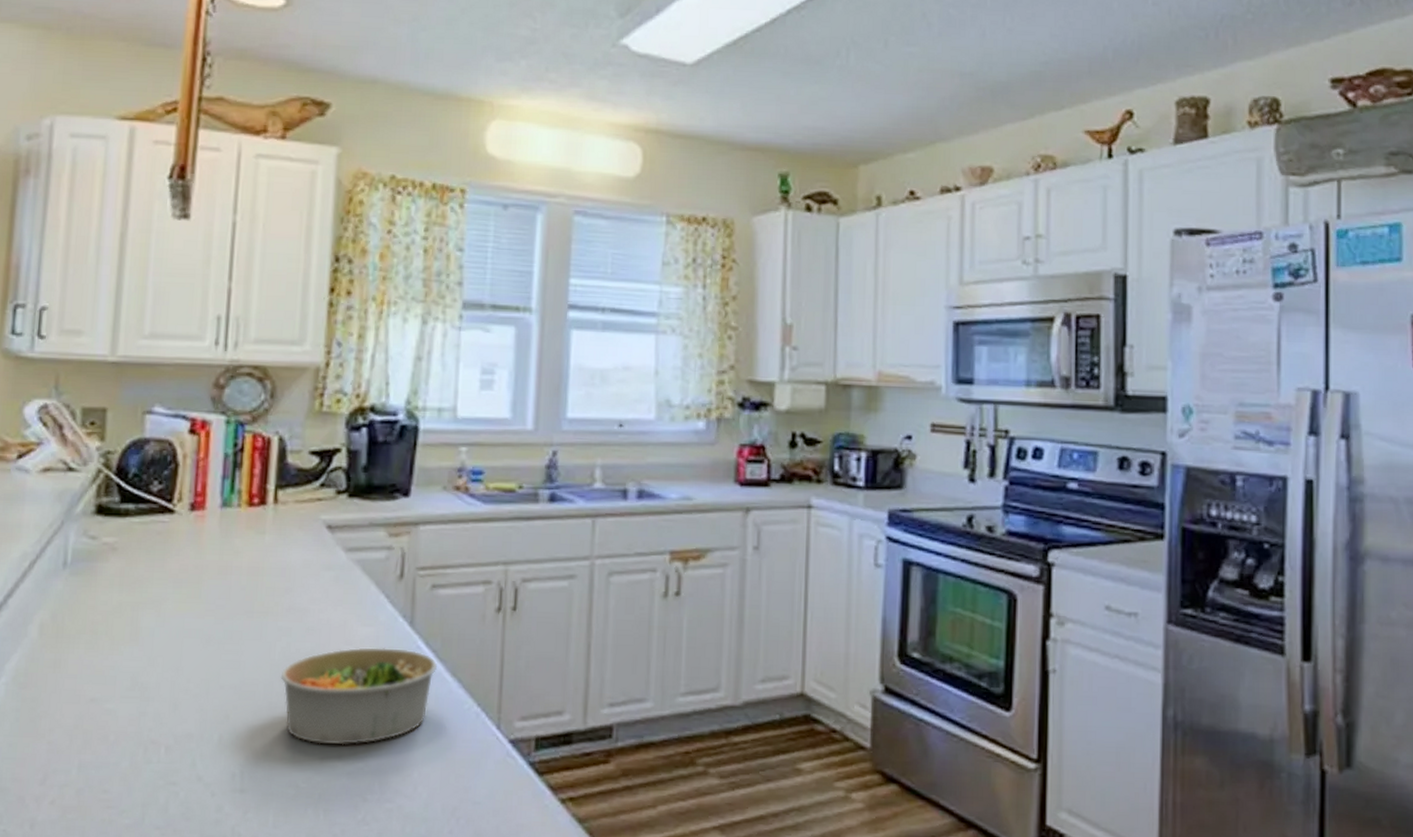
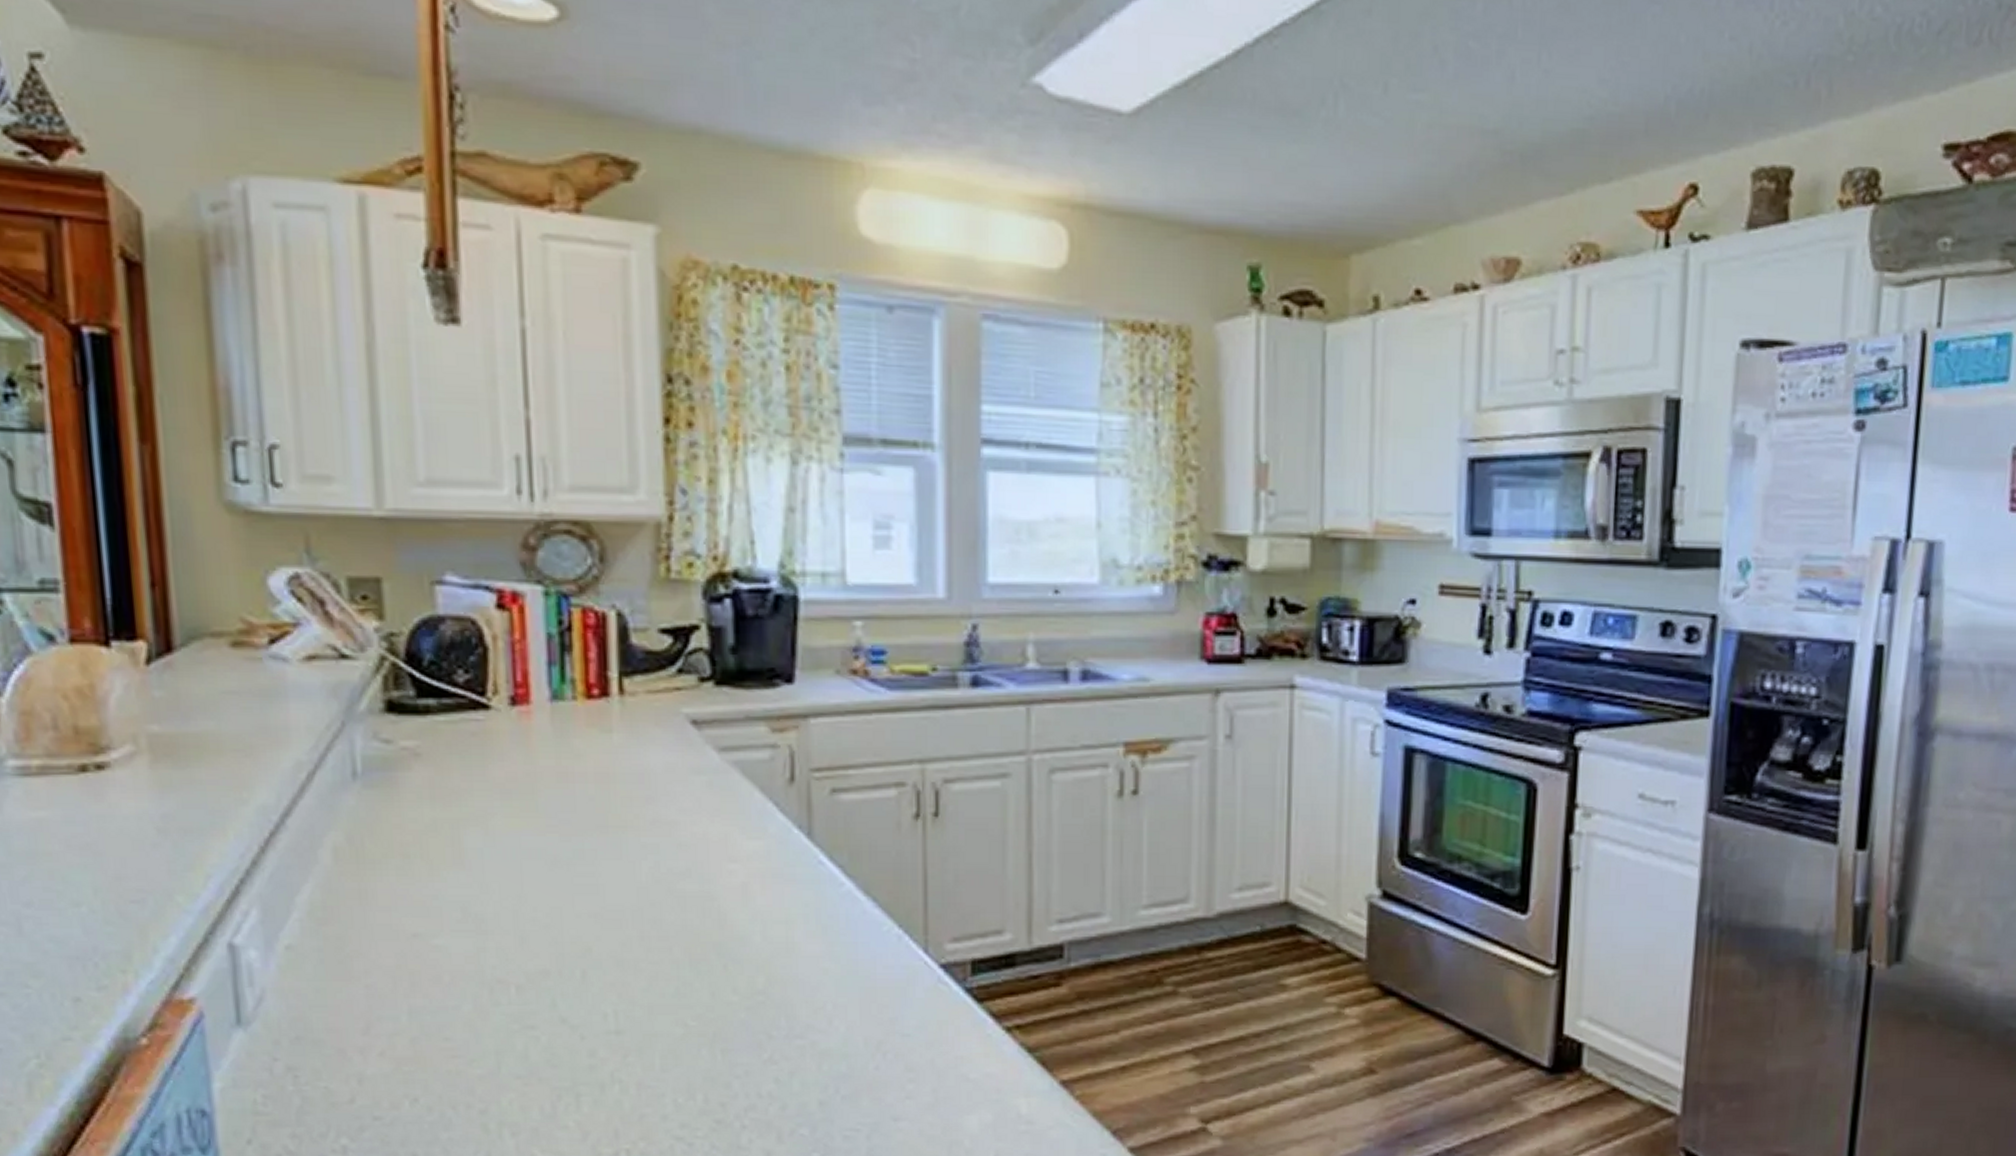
bowl: present [280,647,437,745] -> none [651,863,845,977]

